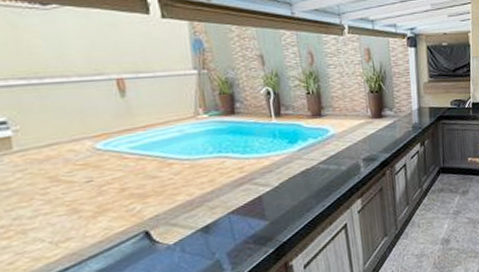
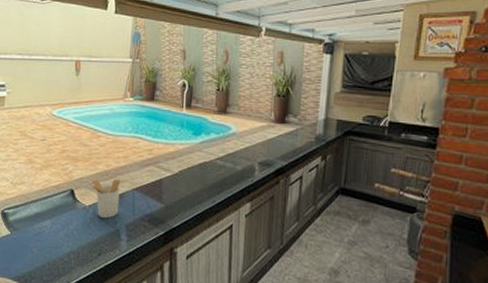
utensil holder: none [167,207,215,254] -> present [88,179,121,219]

